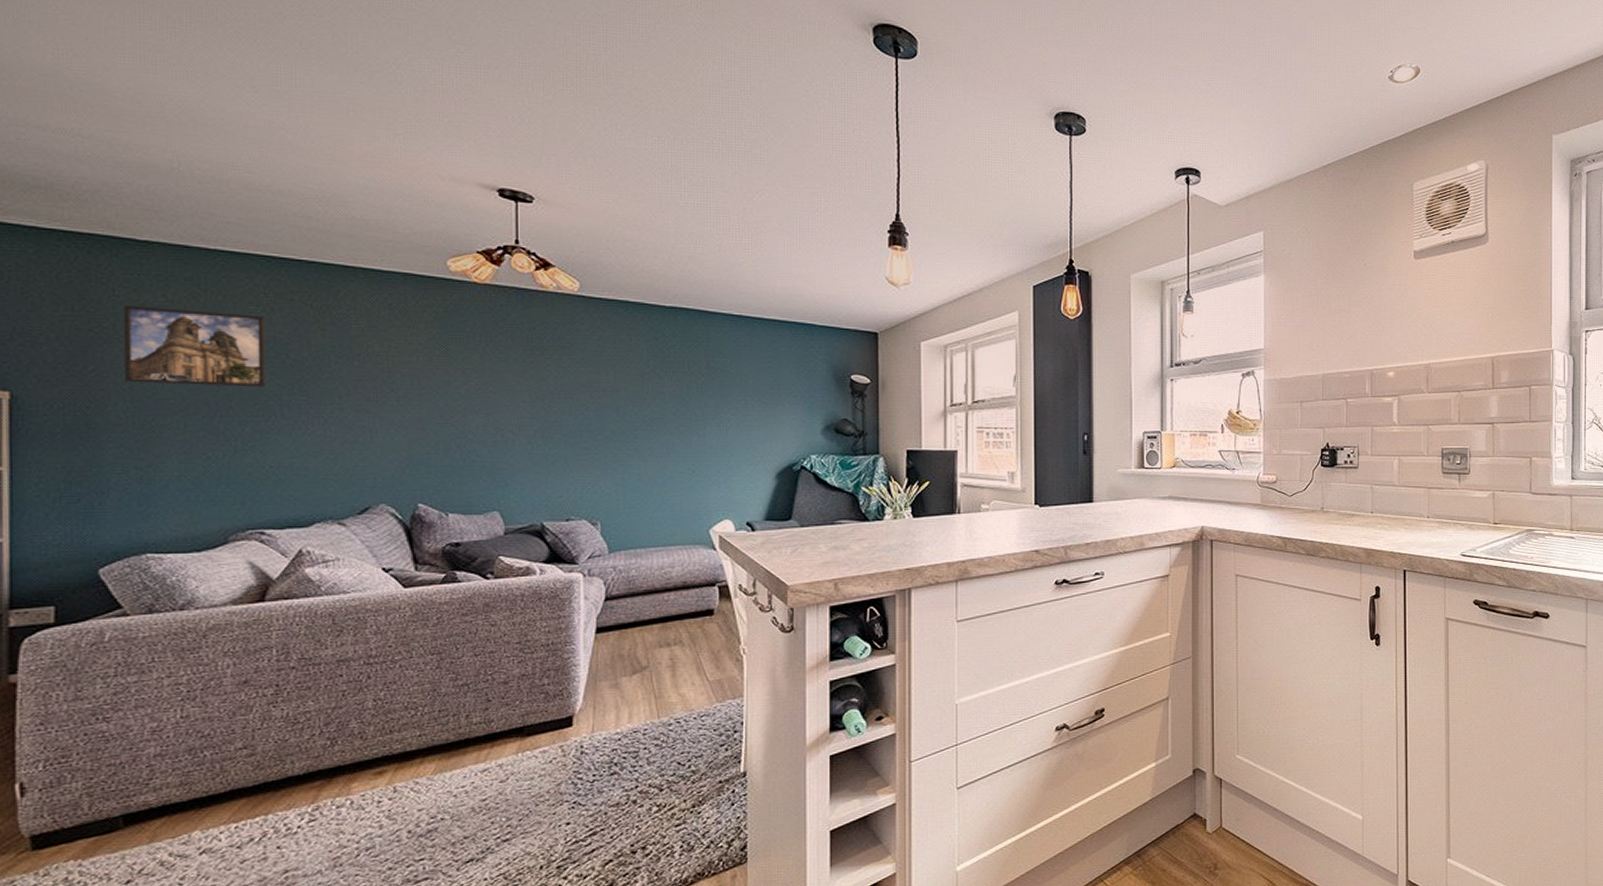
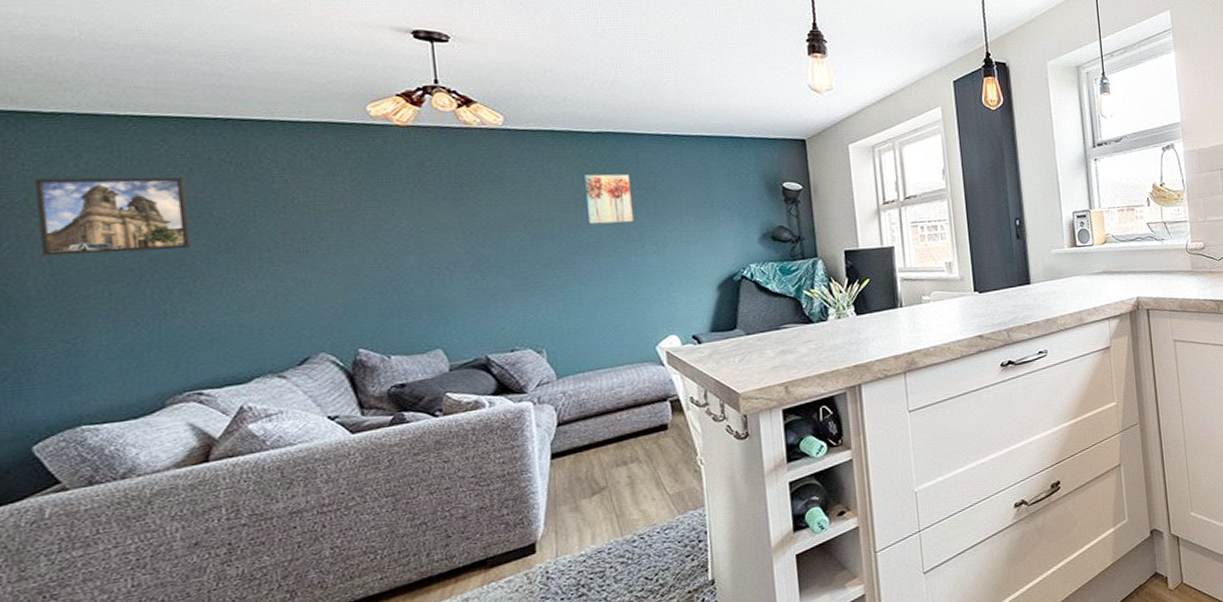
wall art: none [654,349,698,402] -> present [585,174,633,225]

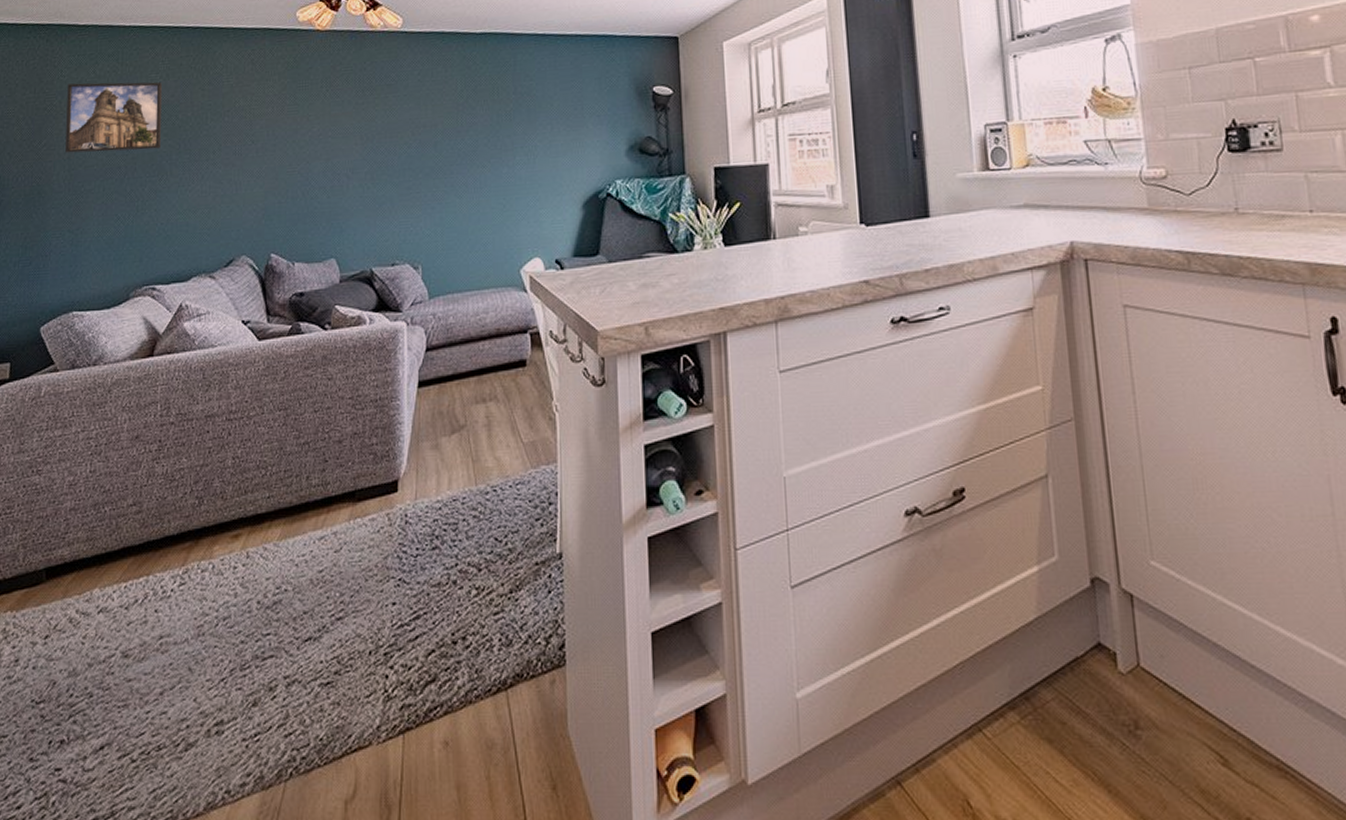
wall art: present [585,174,633,225] -> none [467,77,507,132]

